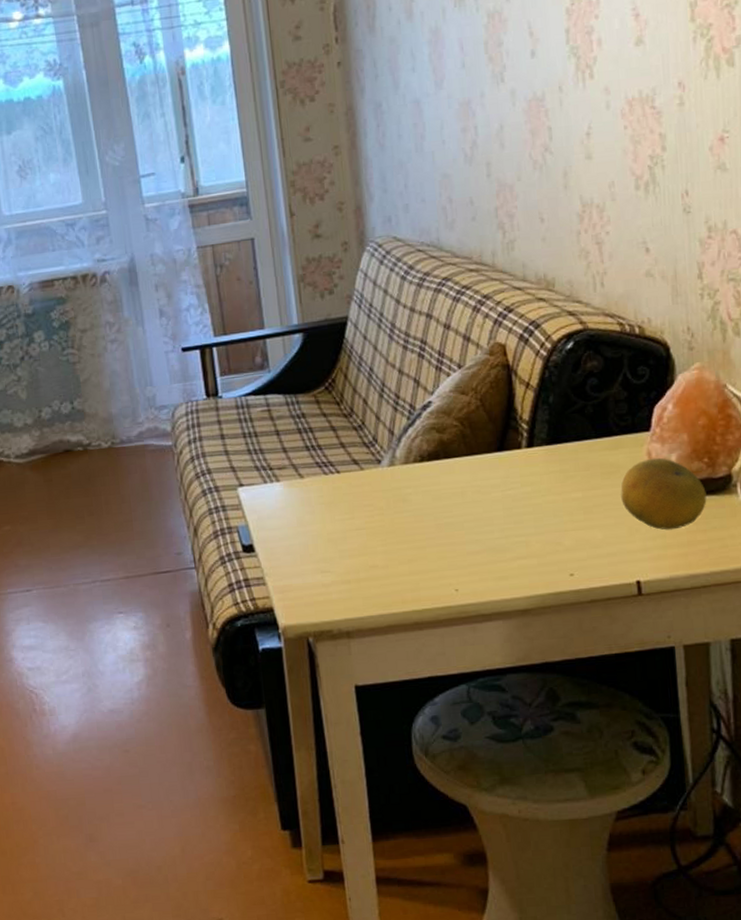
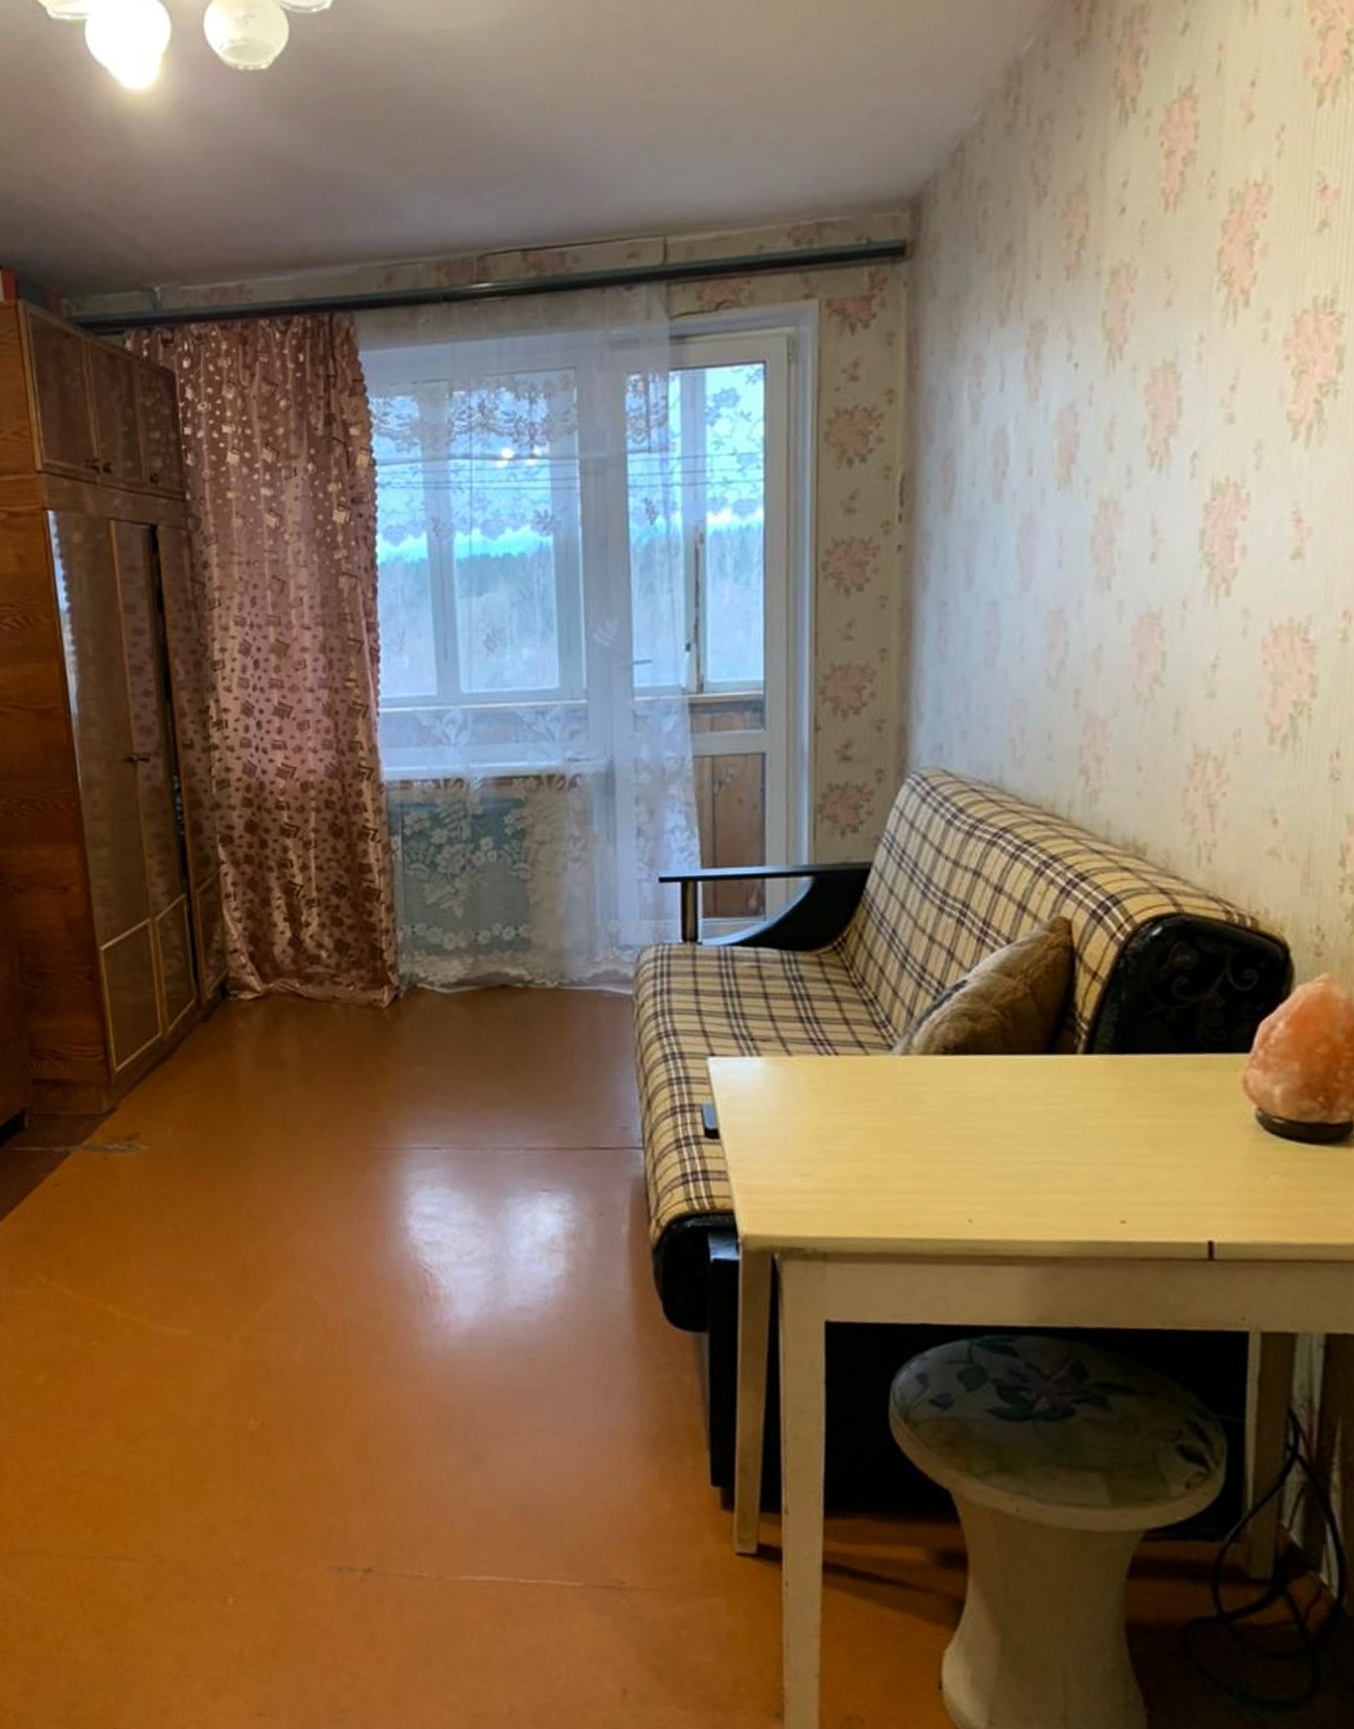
fruit: present [620,457,707,530] -> none [1201,1088,1316,1183]

